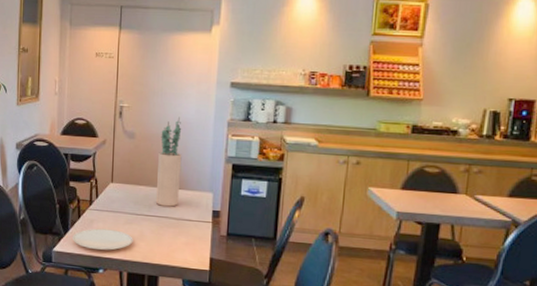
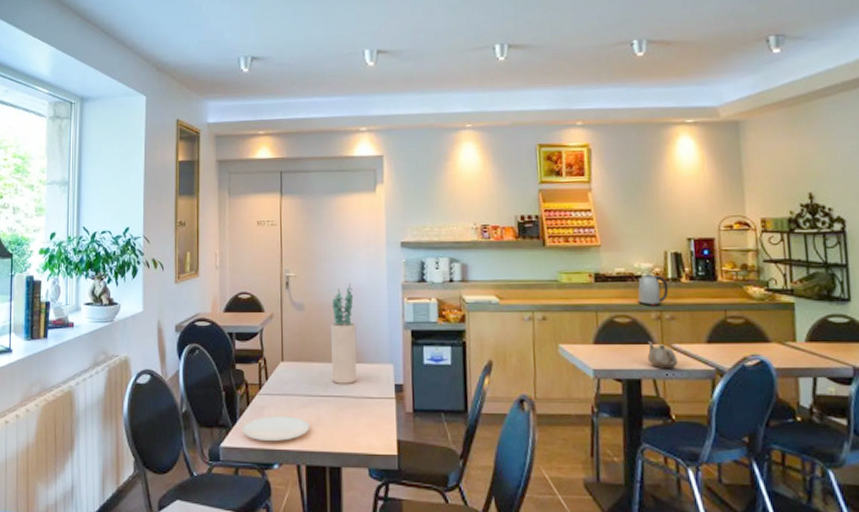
kettle: none [449,129,482,161] -> present [637,274,669,307]
teapot: none [449,191,478,217] -> present [647,341,678,369]

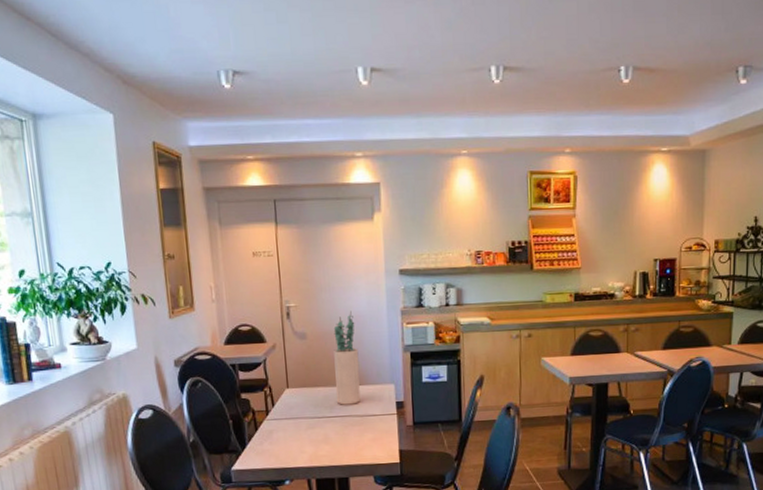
plate: present [242,416,310,442] -> none [252,437,318,462]
kettle: present [637,274,669,307] -> none [609,292,636,321]
teapot: present [647,341,678,369] -> none [614,350,639,374]

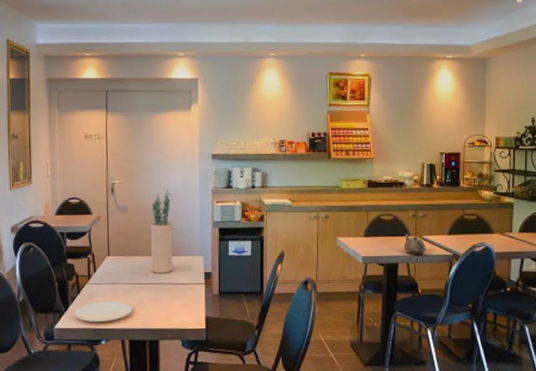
plate: none [252,437,318,462] -> present [73,301,133,323]
teapot: none [614,350,639,374] -> present [403,234,426,255]

